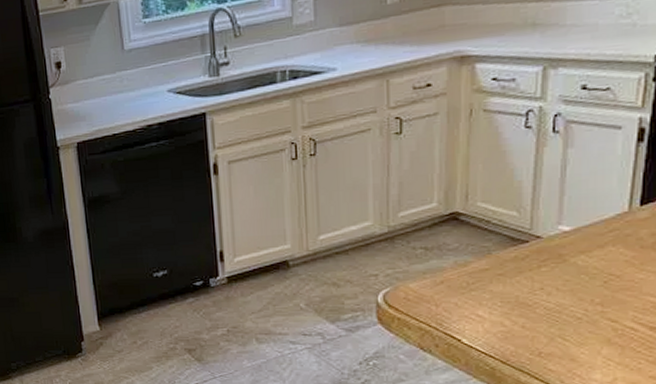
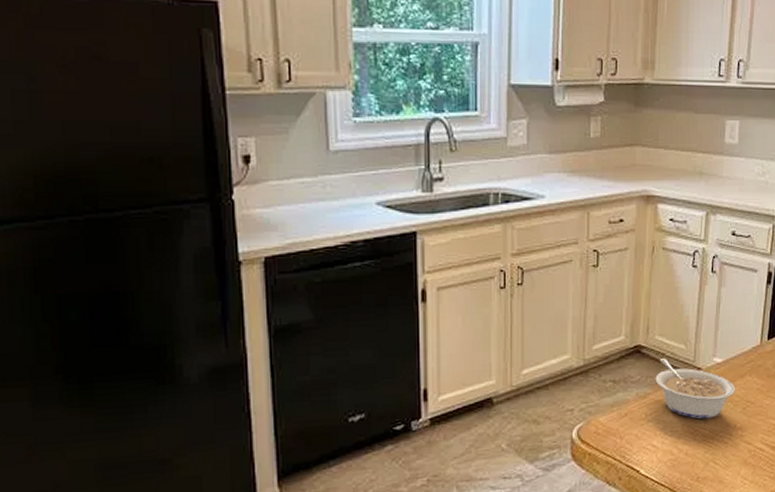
legume: none [478,226,593,291] -> present [655,358,736,419]

